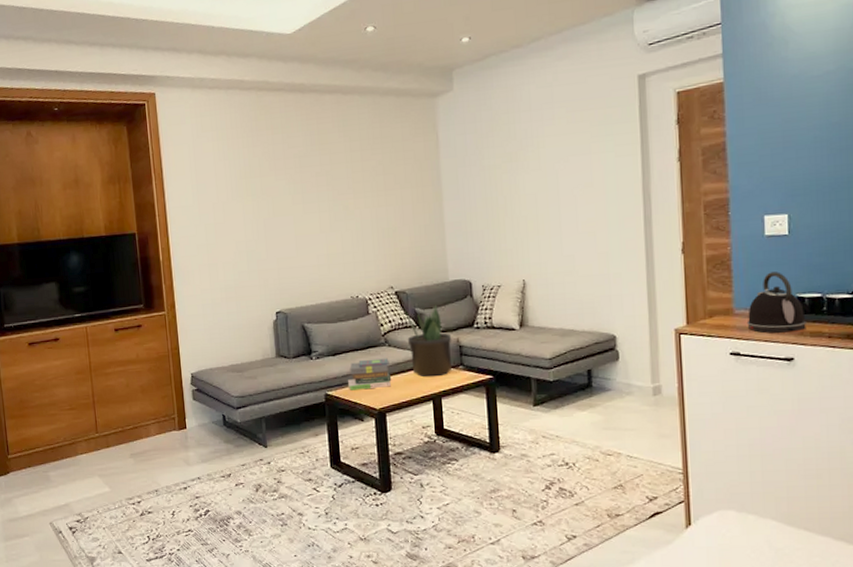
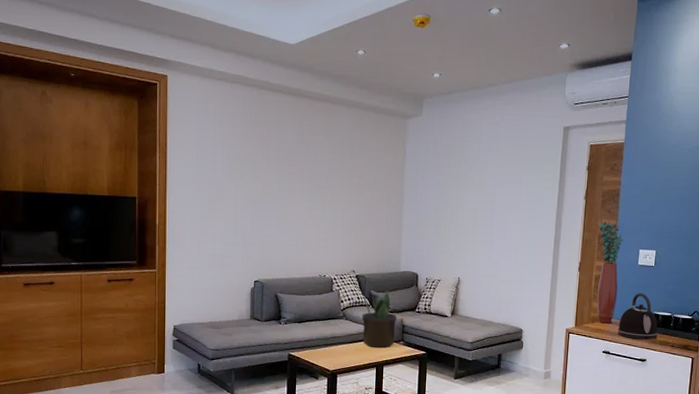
books: present [348,358,392,390] -> none [309,328,345,354]
vase: none [702,182,742,317] -> present [597,218,623,324]

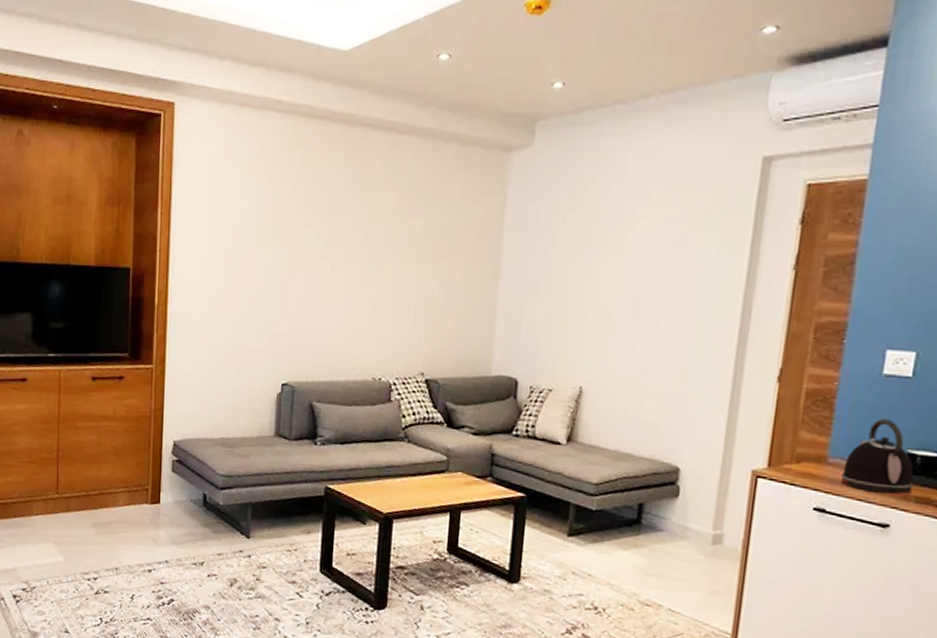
planter: present [361,289,398,348] -> none [431,401,485,486]
vase: present [597,218,623,324] -> none [807,300,858,465]

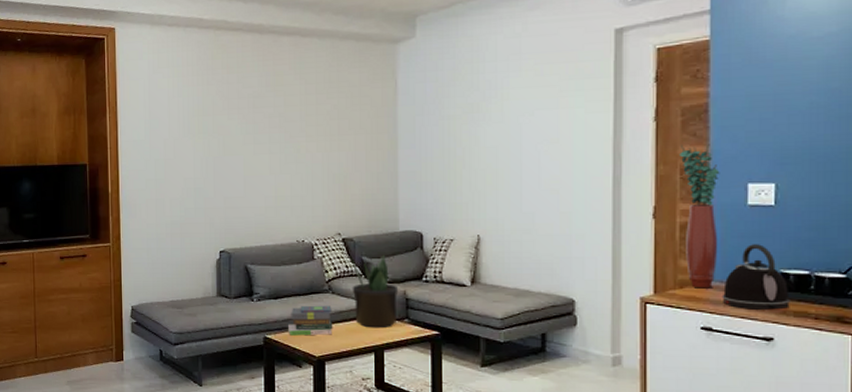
books: none [354,454,406,490] -> present [288,305,333,336]
planter: none [431,401,485,486] -> present [350,254,399,328]
vase: none [807,300,858,465] -> present [679,145,720,289]

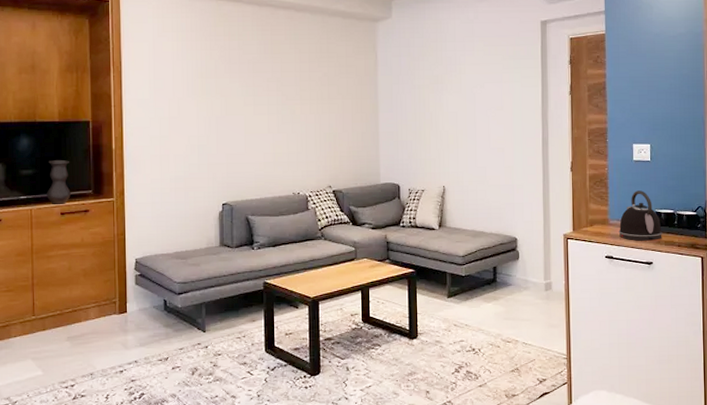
vase: none [47,203,69,249] -> present [47,159,71,205]
books: present [288,305,333,336] -> none [286,250,326,280]
planter: present [350,254,399,328] -> none [339,204,381,269]
vase: present [679,145,720,289] -> none [587,114,615,226]

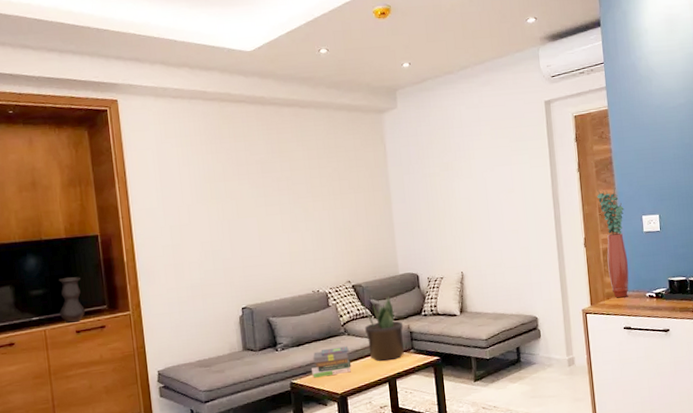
books: none [286,250,326,280] -> present [312,346,352,378]
planter: none [339,204,381,269] -> present [360,296,404,361]
vase: none [587,114,615,226] -> present [597,189,629,298]
kettle: present [618,190,662,241] -> none [634,260,677,310]

